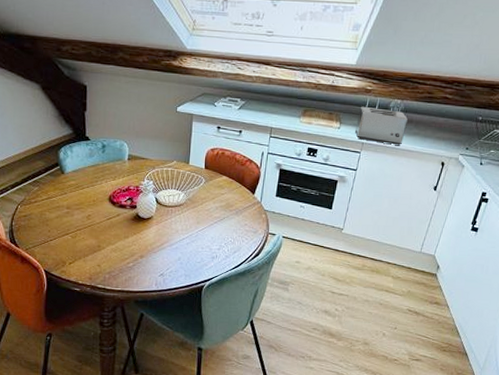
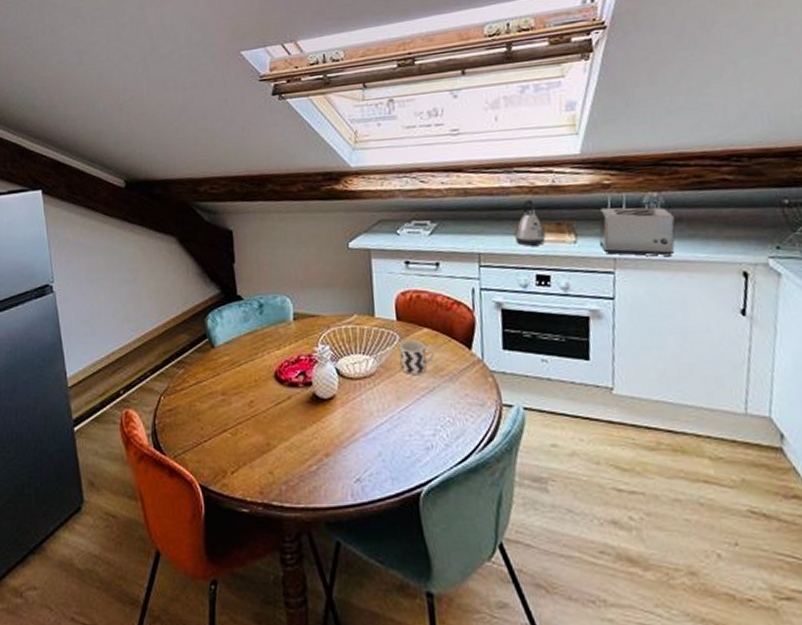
cup: none [203,183,228,208] -> present [399,340,434,376]
kettle: none [298,93,321,127] -> present [514,199,547,246]

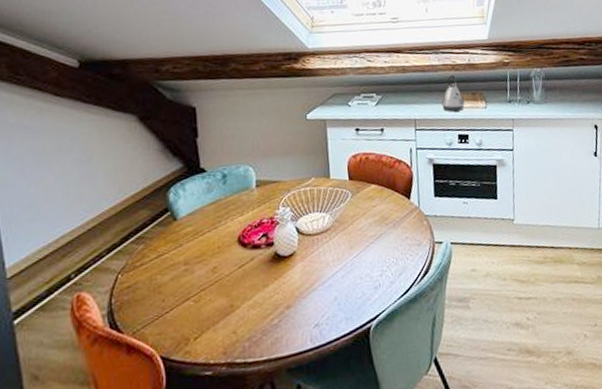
cup: present [399,340,434,376] -> none [351,195,381,226]
toaster: present [598,207,676,257] -> none [501,80,553,116]

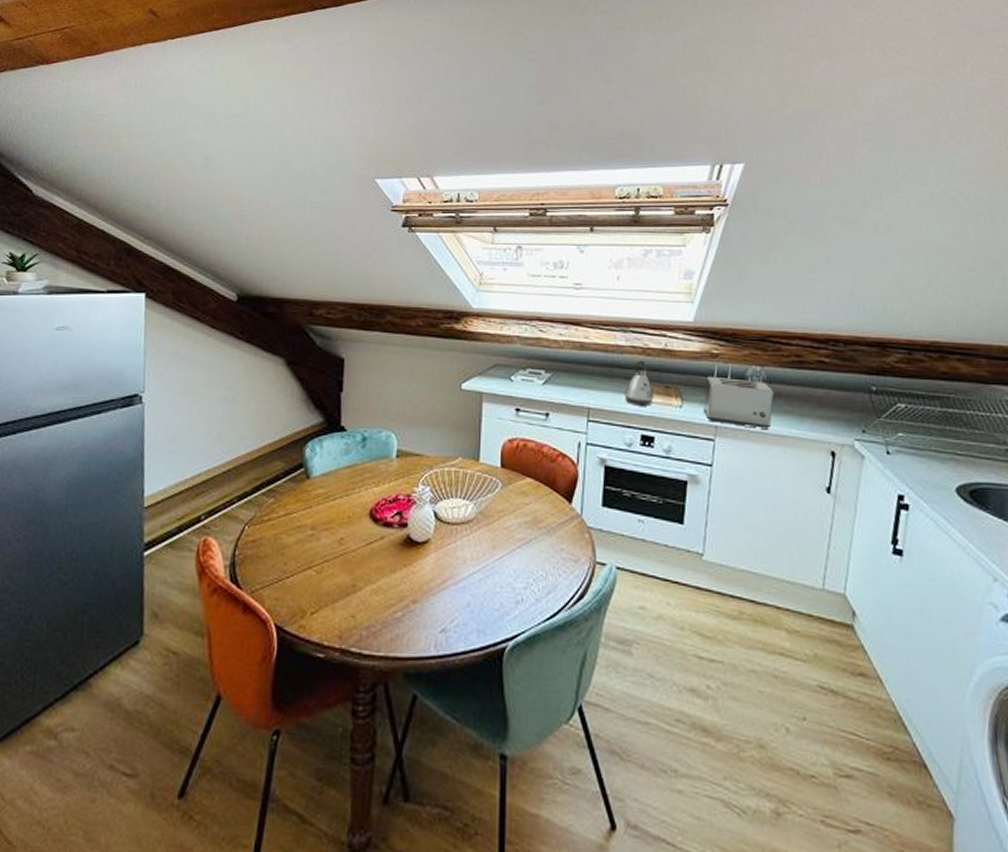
toaster: none [501,80,553,116] -> present [703,376,775,430]

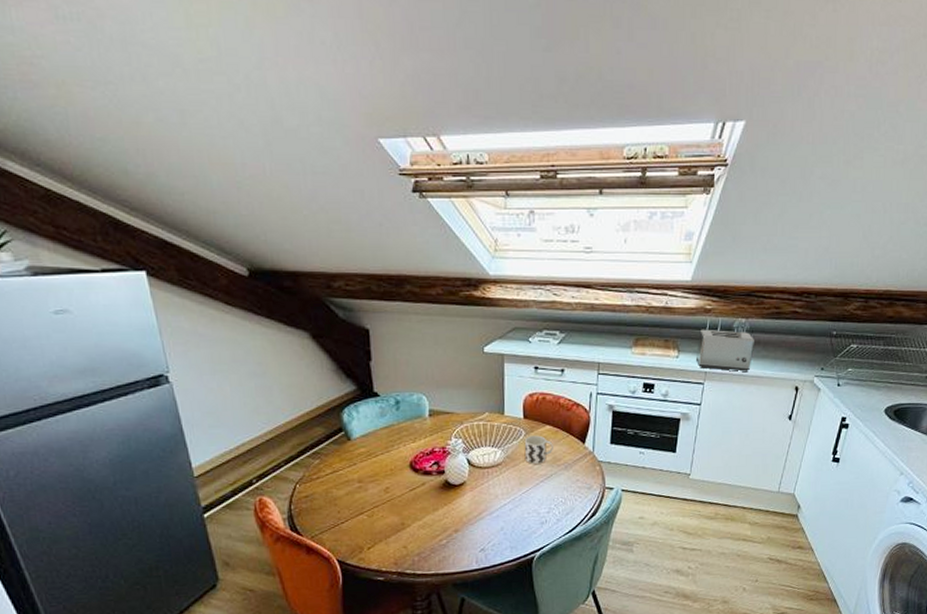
cup: none [500,488,534,526] -> present [524,435,553,465]
kettle: present [624,360,654,406] -> none [630,318,655,358]

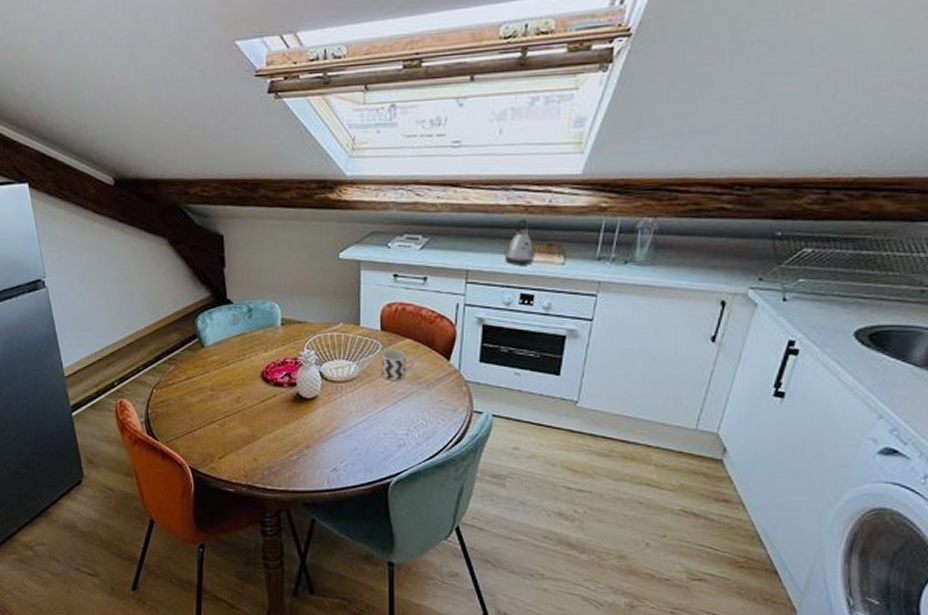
kettle: none [630,318,655,358] -> present [504,219,536,265]
toaster: present [697,329,756,373] -> none [588,231,666,283]

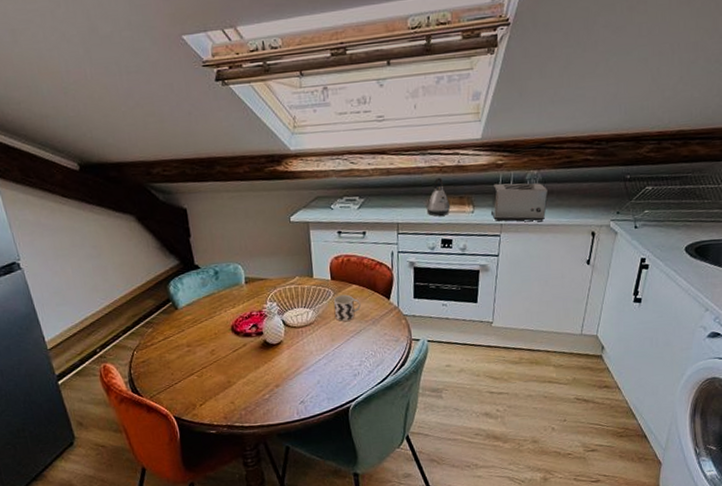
toaster: none [588,231,666,283] -> present [491,183,549,222]

